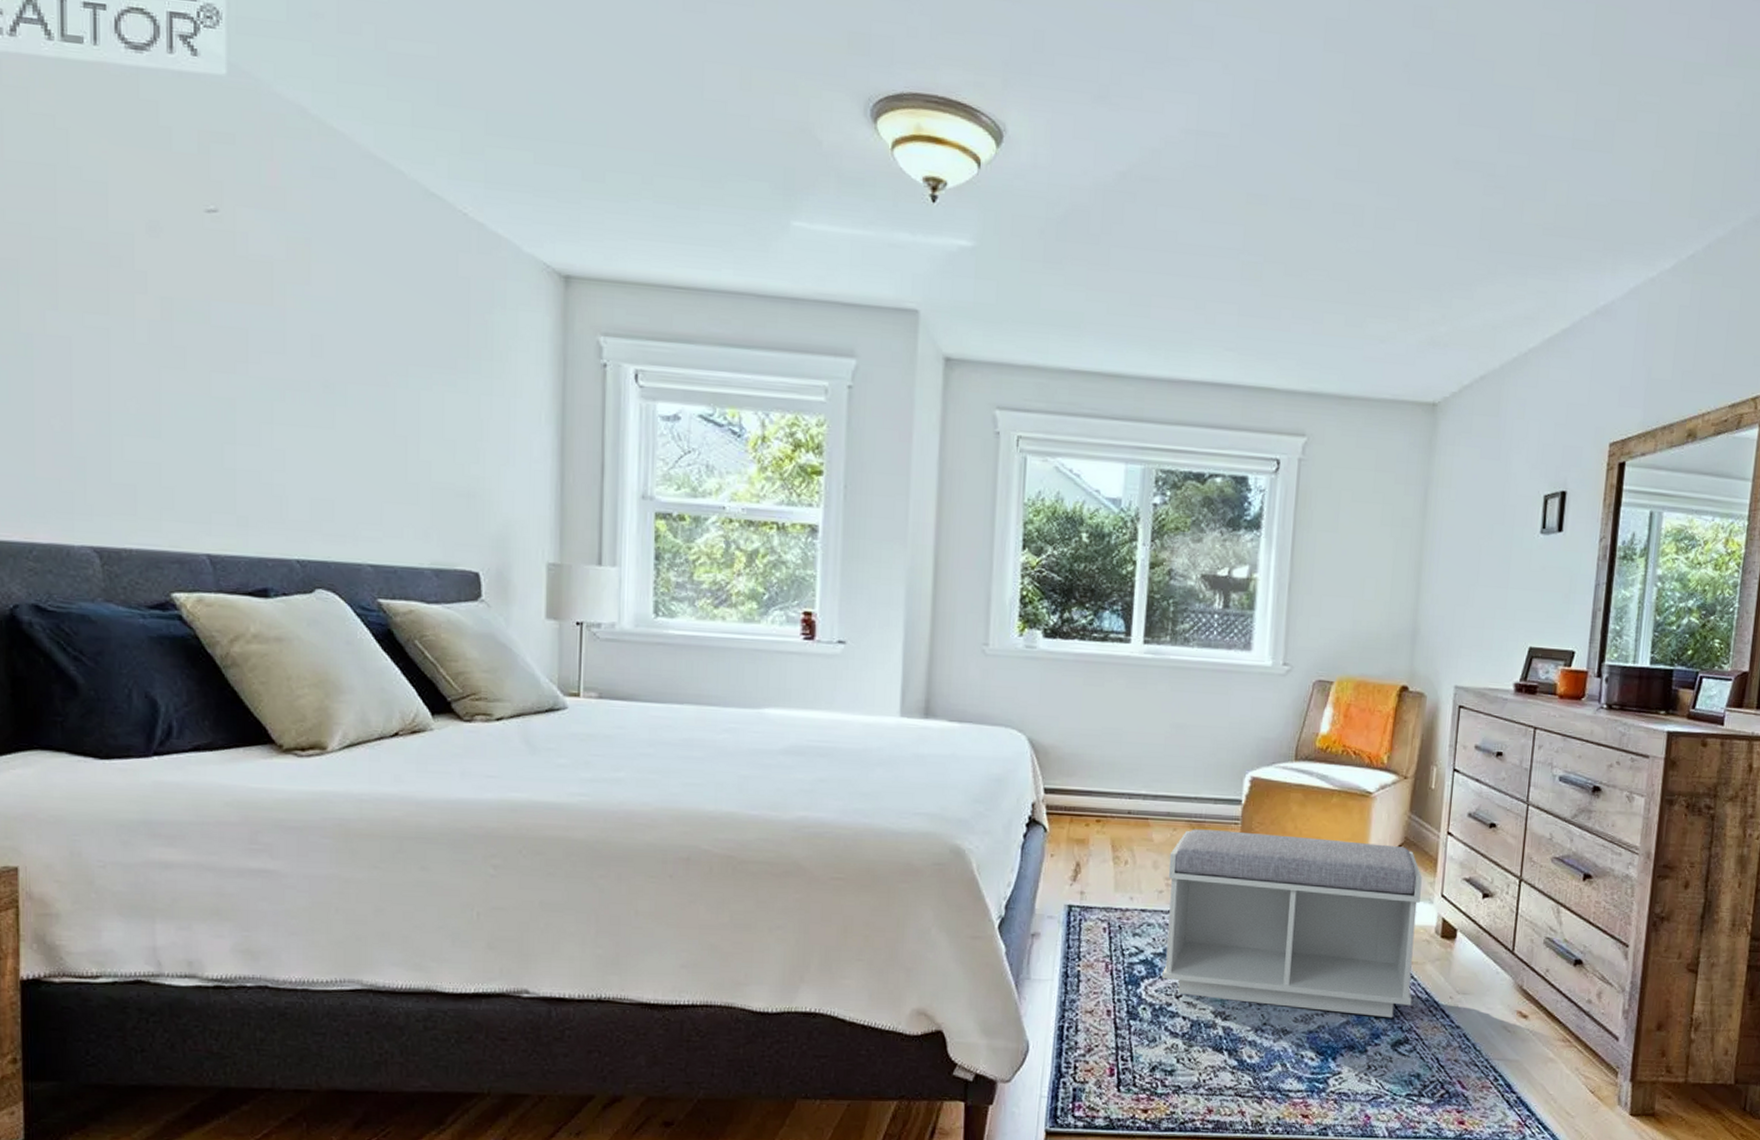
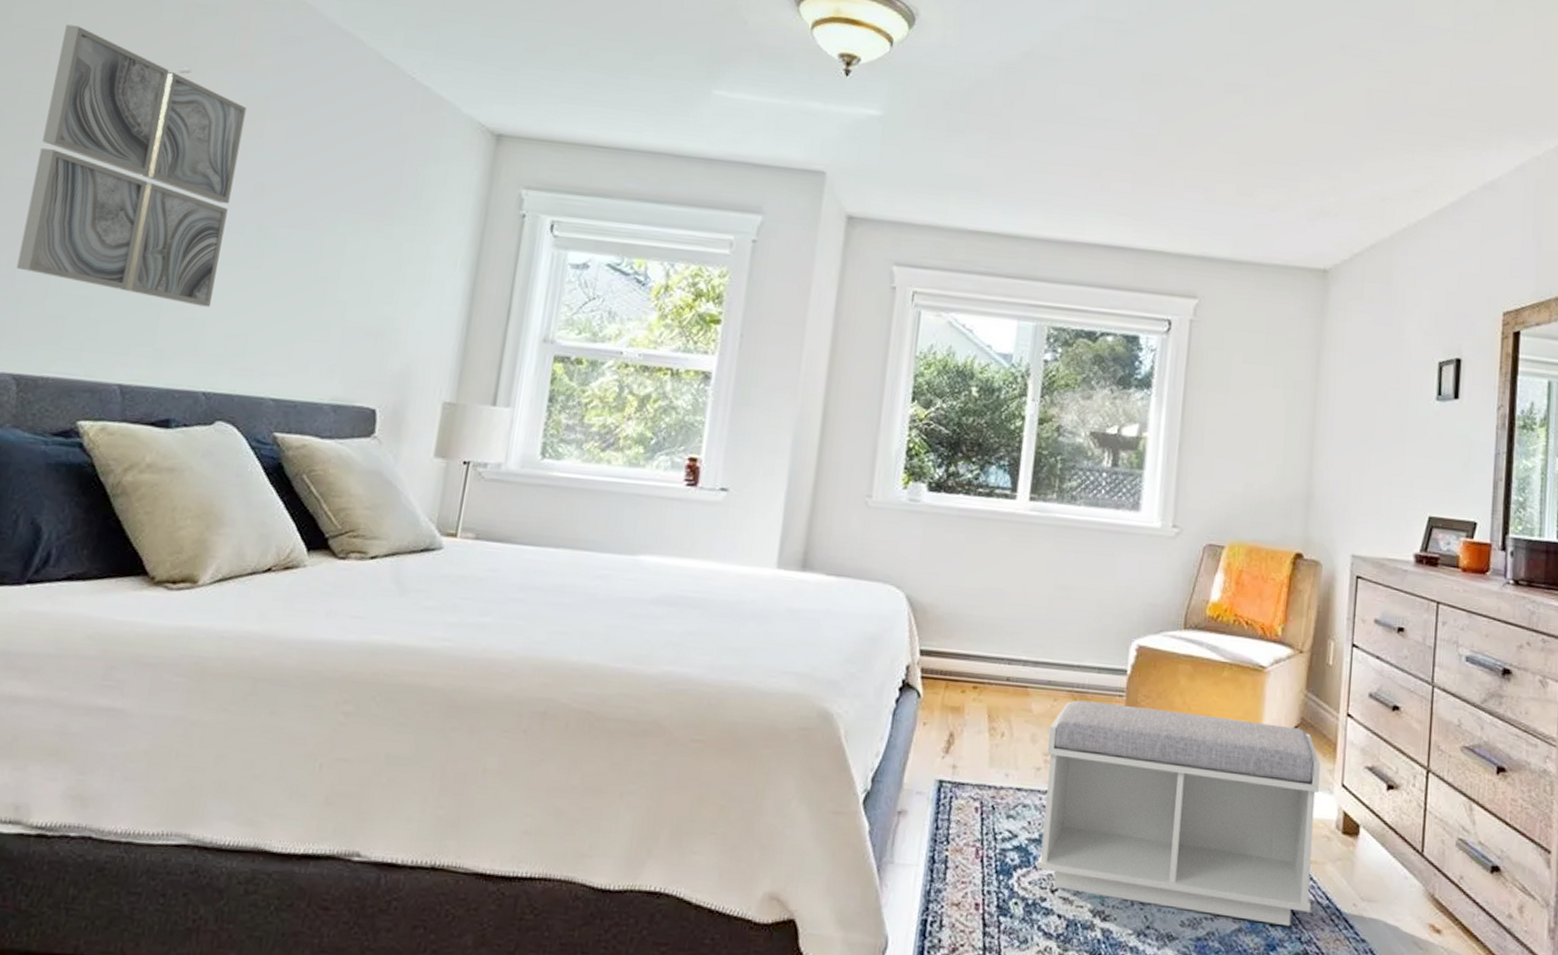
wall art: none [67,158,287,471] -> present [16,24,247,307]

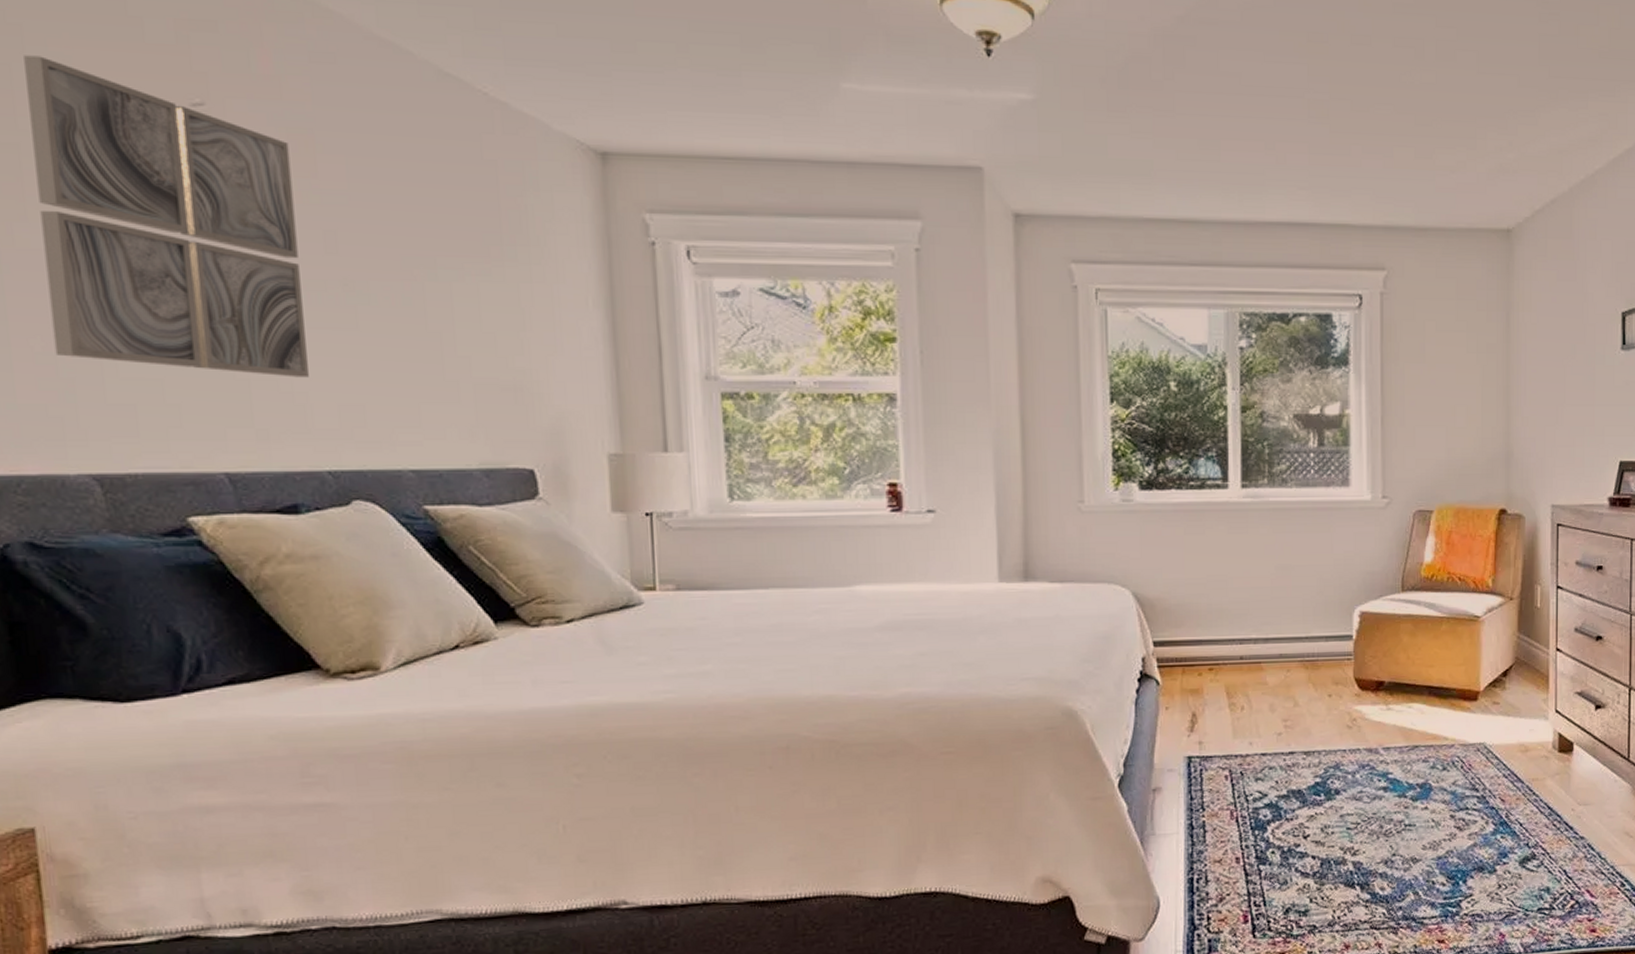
bench: present [1036,700,1321,927] -> none [1285,666,1536,836]

